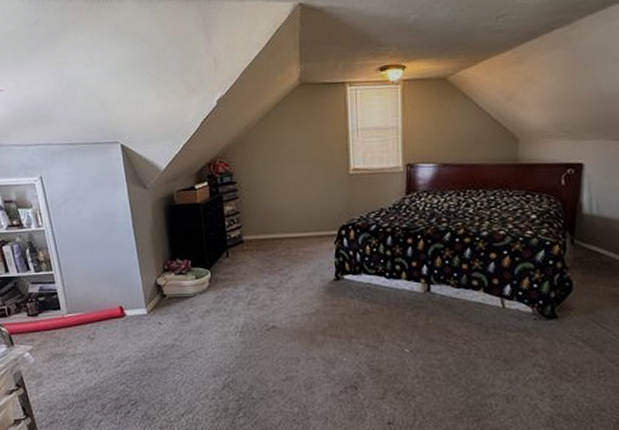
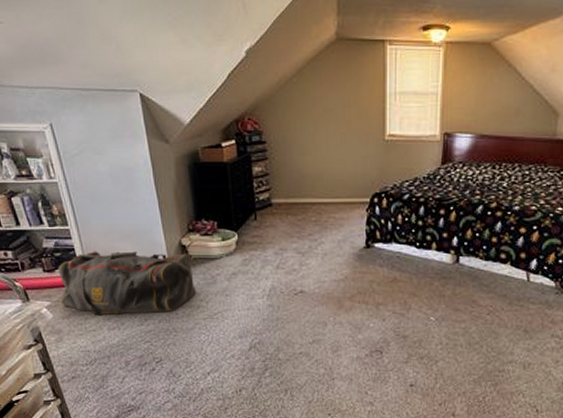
duffel bag: none [41,293,171,359] -> present [58,251,196,317]

